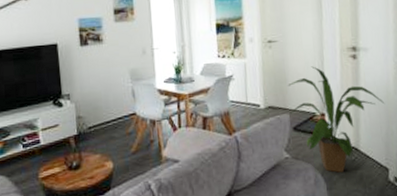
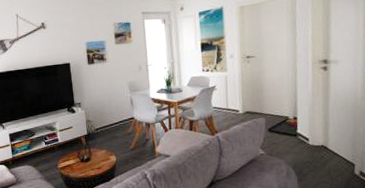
house plant: present [288,66,385,173] -> none [264,77,353,168]

